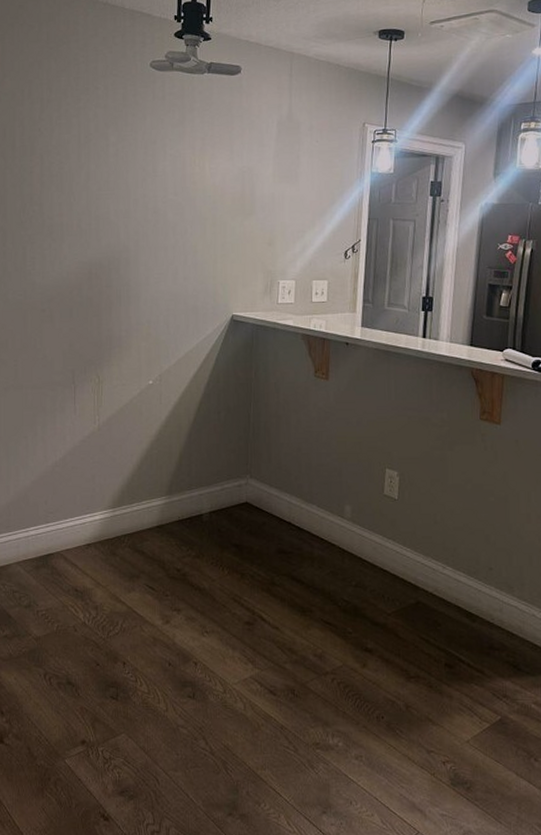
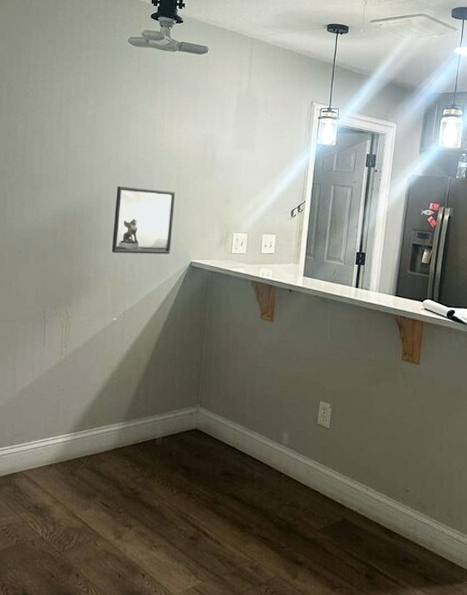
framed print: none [143,232,212,309] -> present [111,186,176,255]

